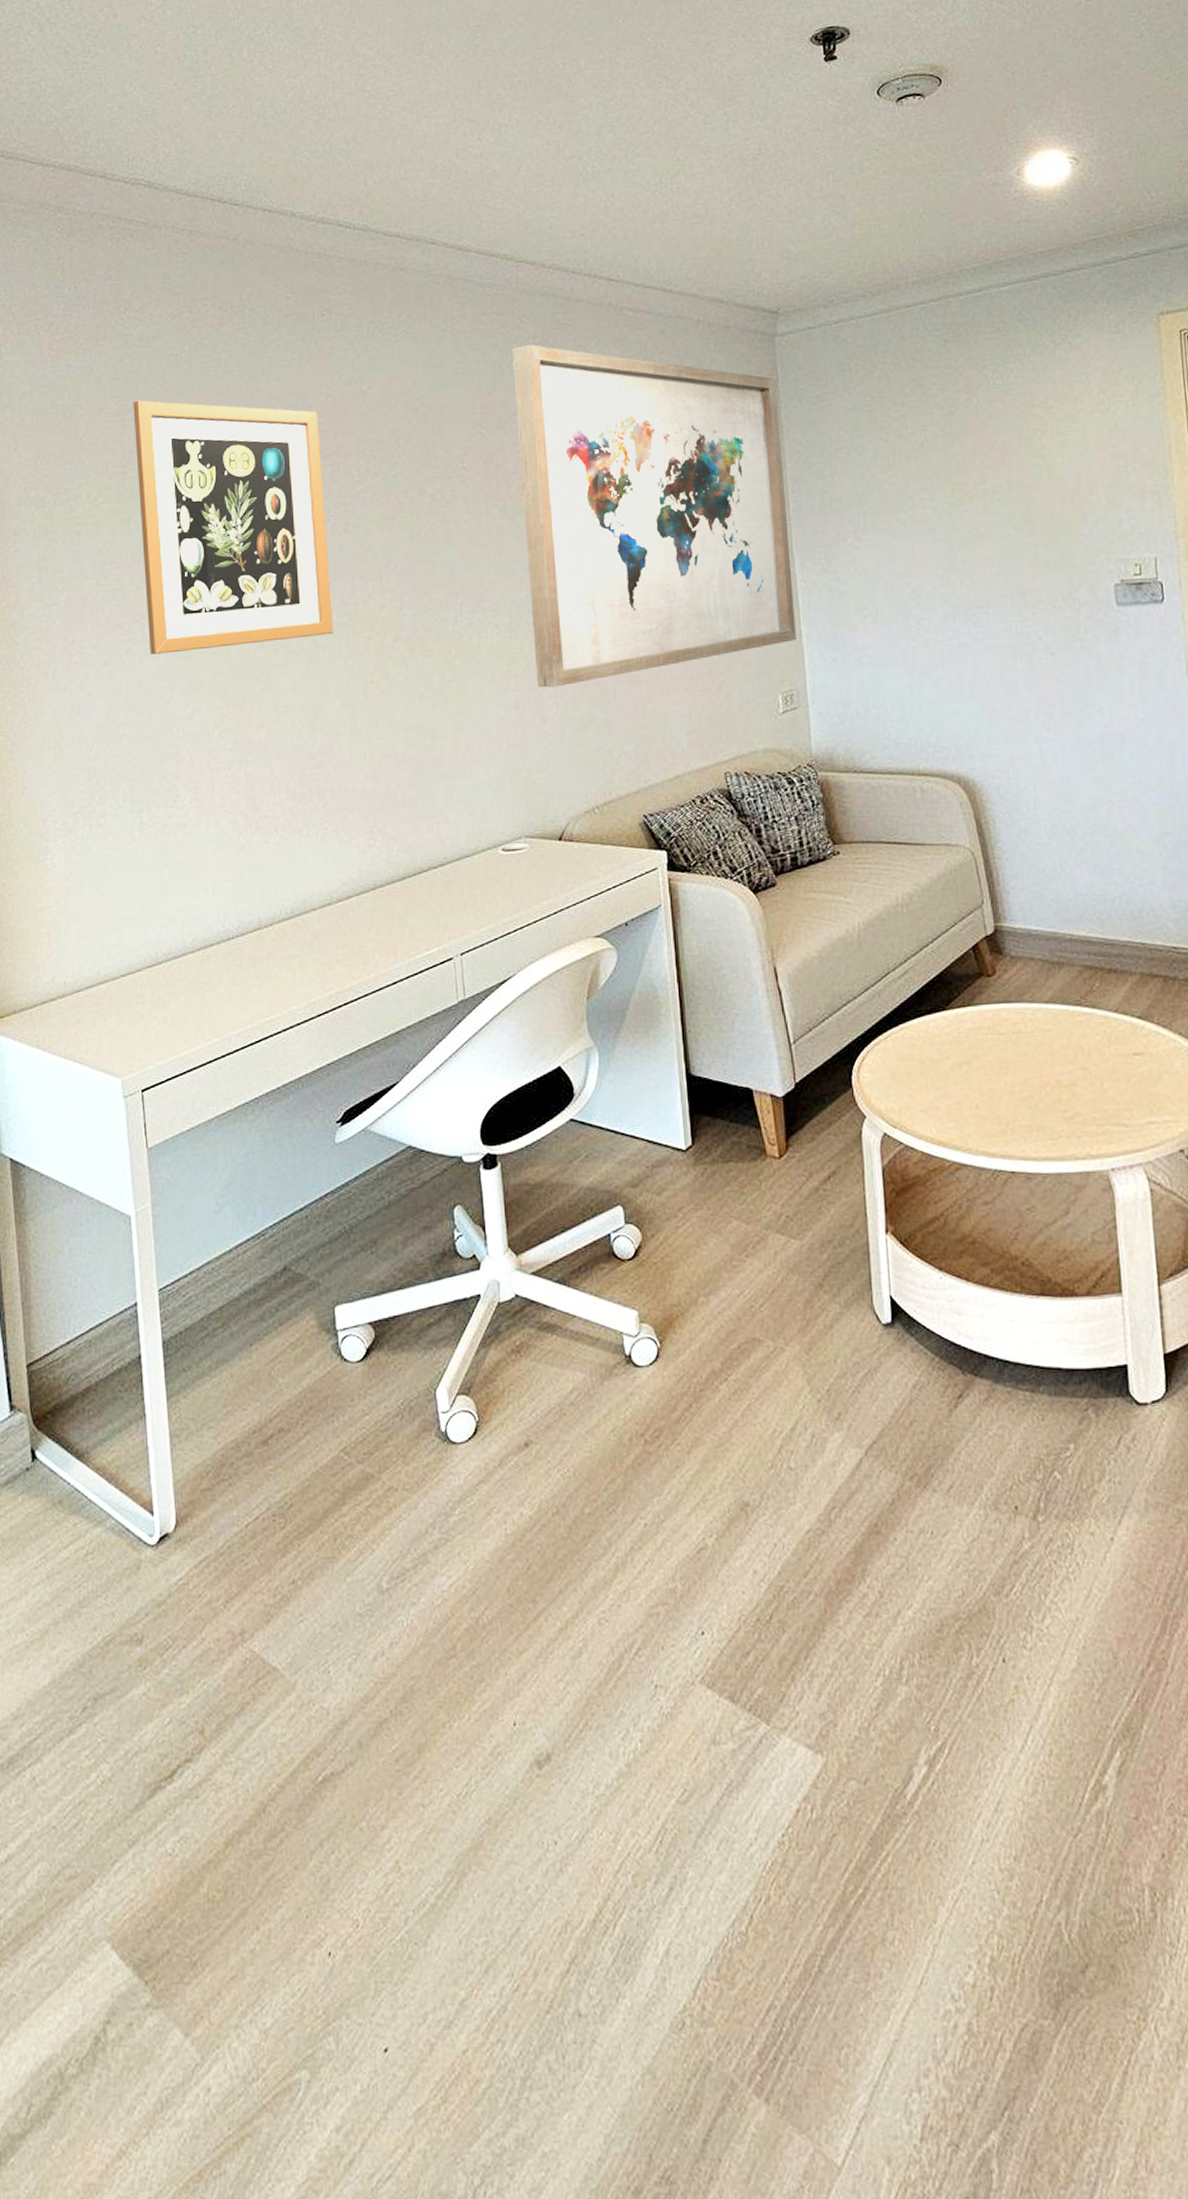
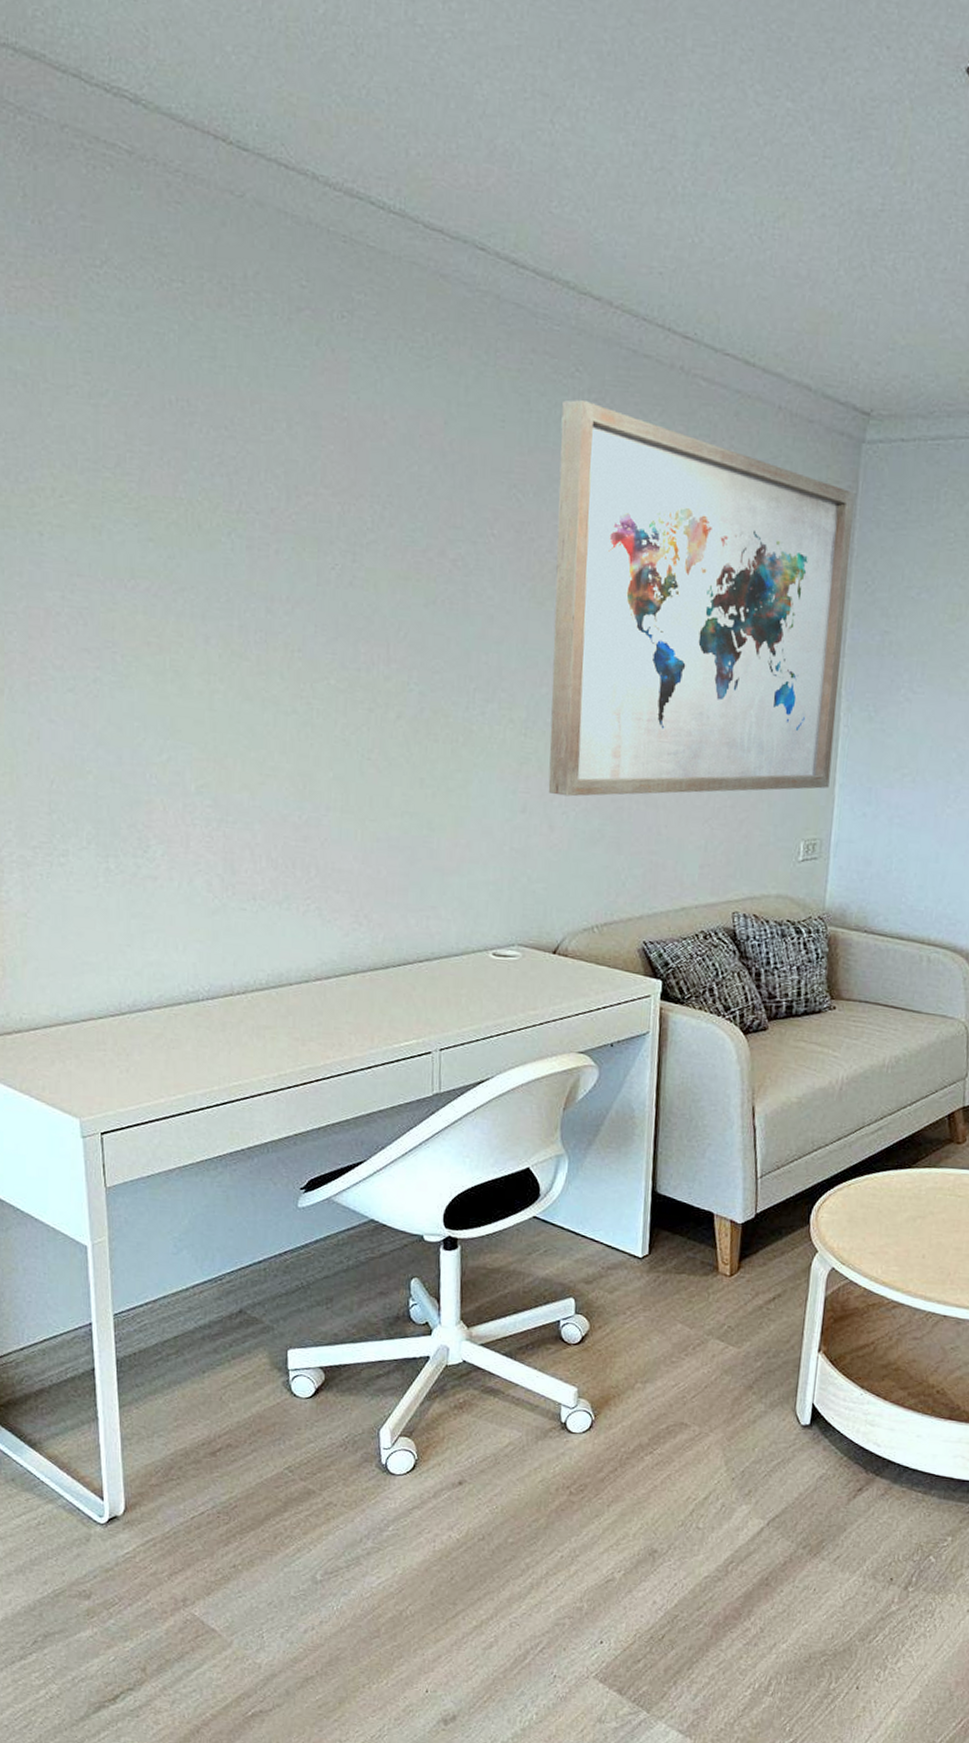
wall art: present [133,400,333,655] -> none [109,383,331,699]

